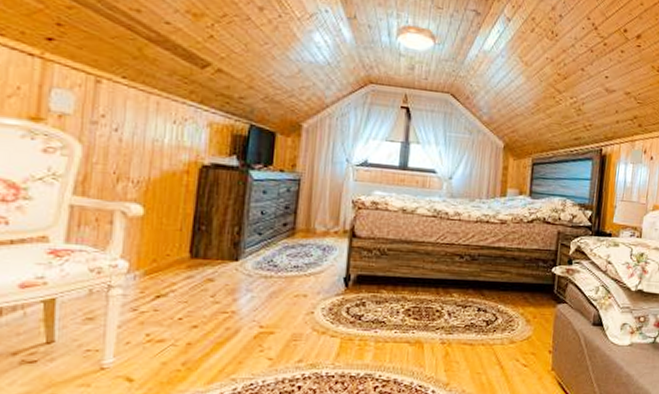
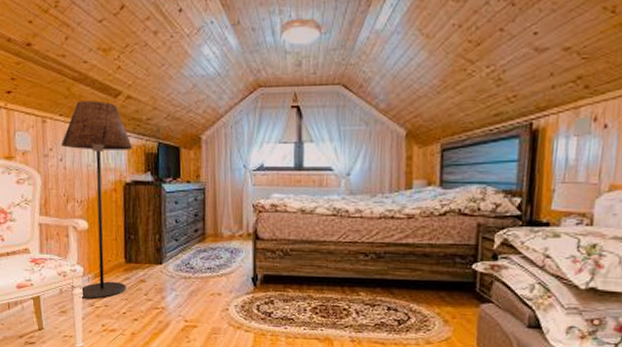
floor lamp: none [118,65,217,303] -> present [61,100,133,300]

